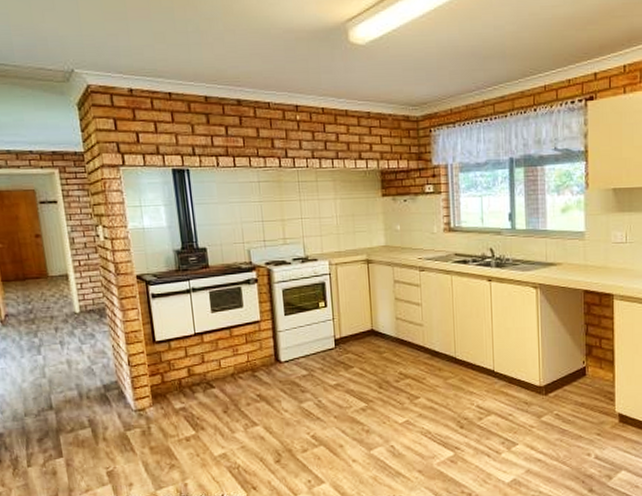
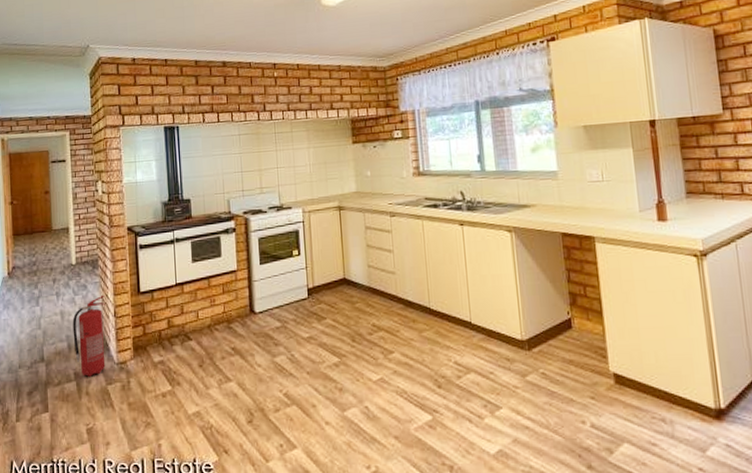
fire extinguisher: none [81,344,123,424] -> present [72,294,106,377]

